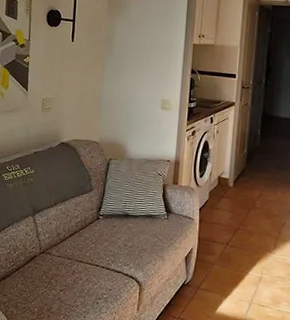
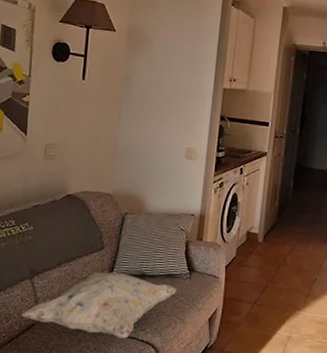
decorative pillow: none [26,211,157,272] -> present [21,272,178,339]

